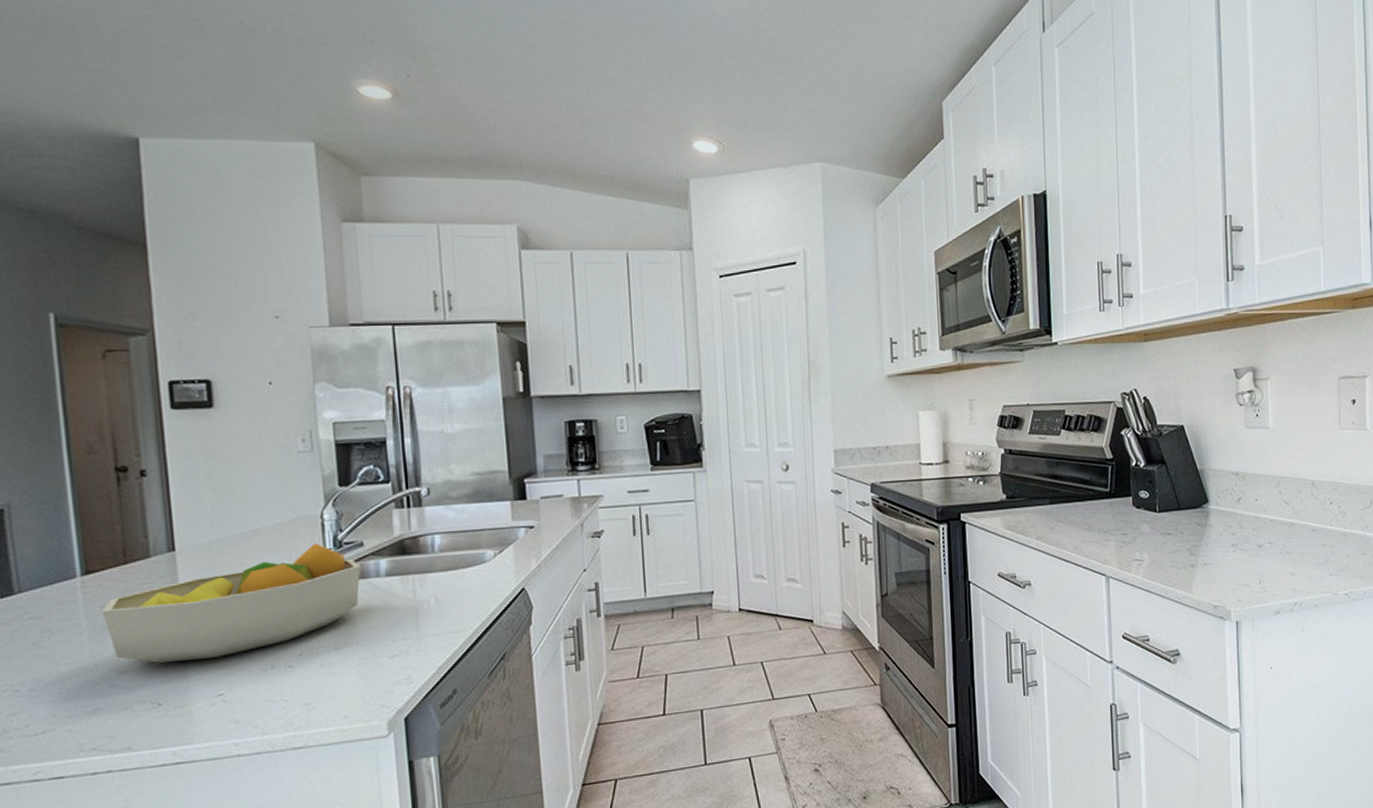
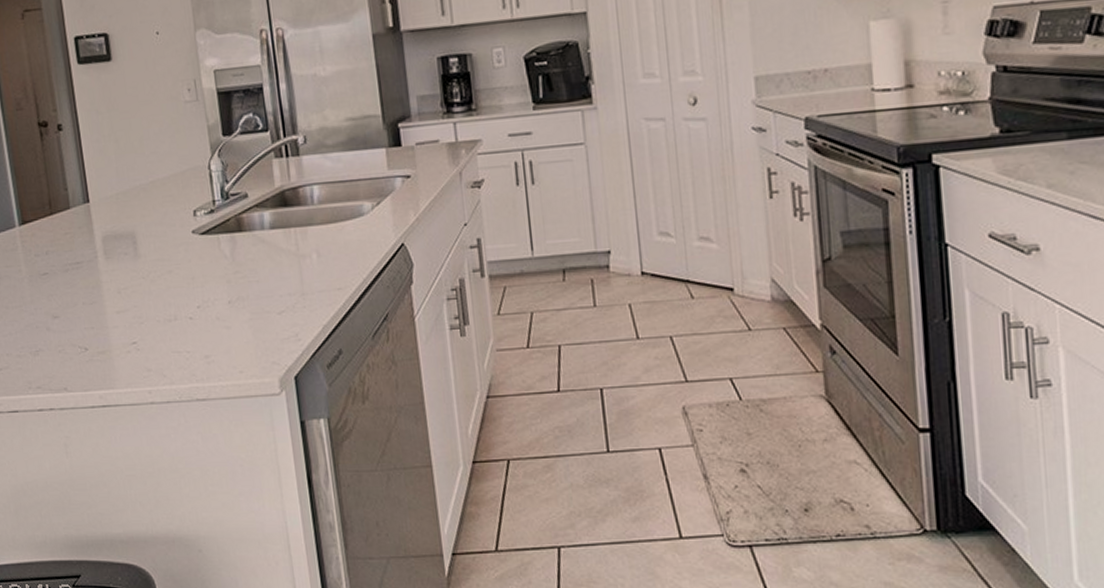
fruit bowl: present [102,543,361,664] -> none [36,195,247,311]

